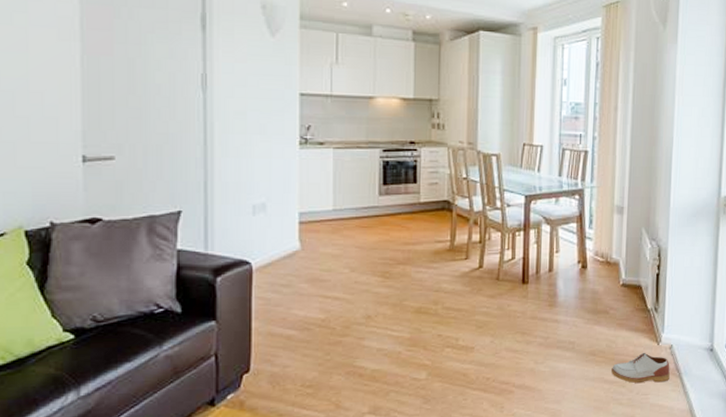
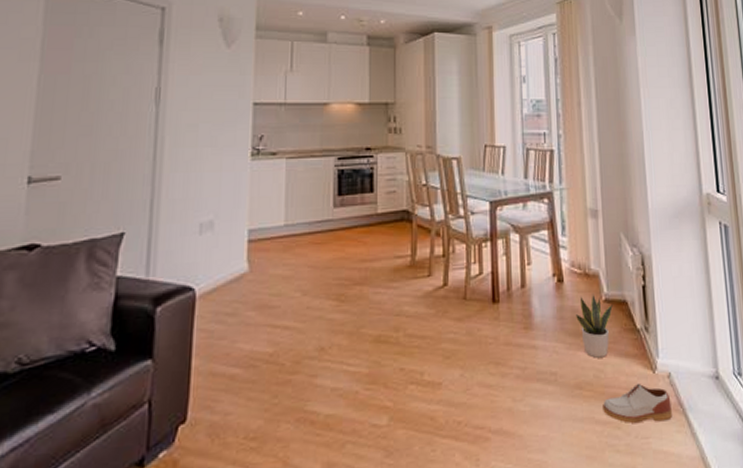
potted plant: none [595,279,628,331] -> present [576,294,613,358]

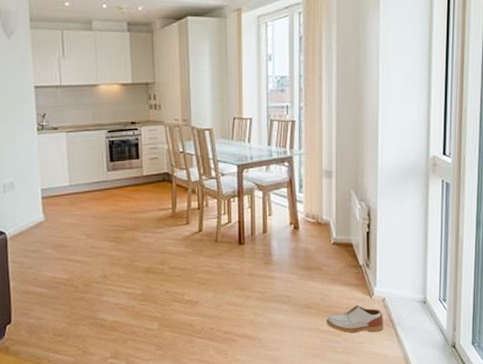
potted plant: present [576,294,613,358] -> none [308,238,340,286]

